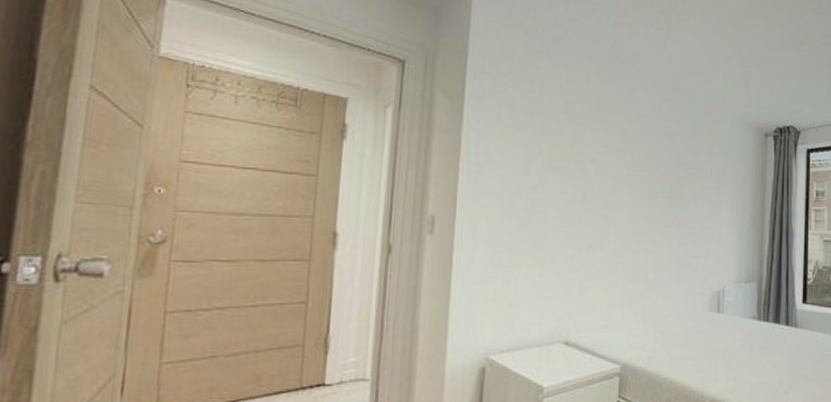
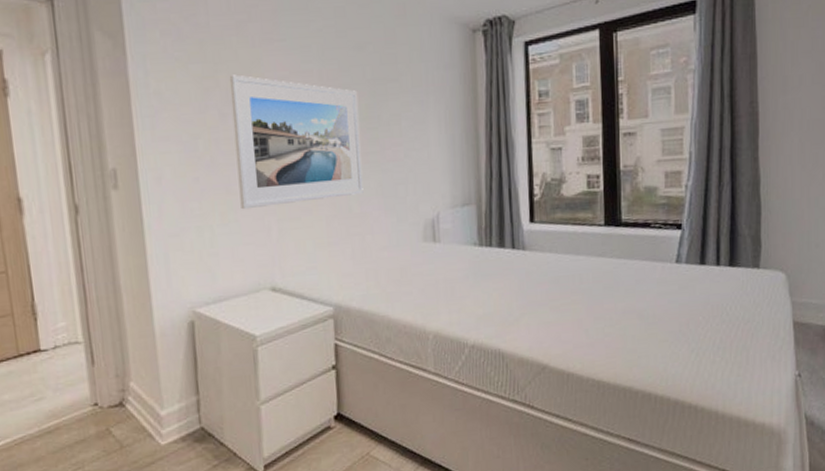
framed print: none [547,145,664,266] -> present [229,74,364,210]

